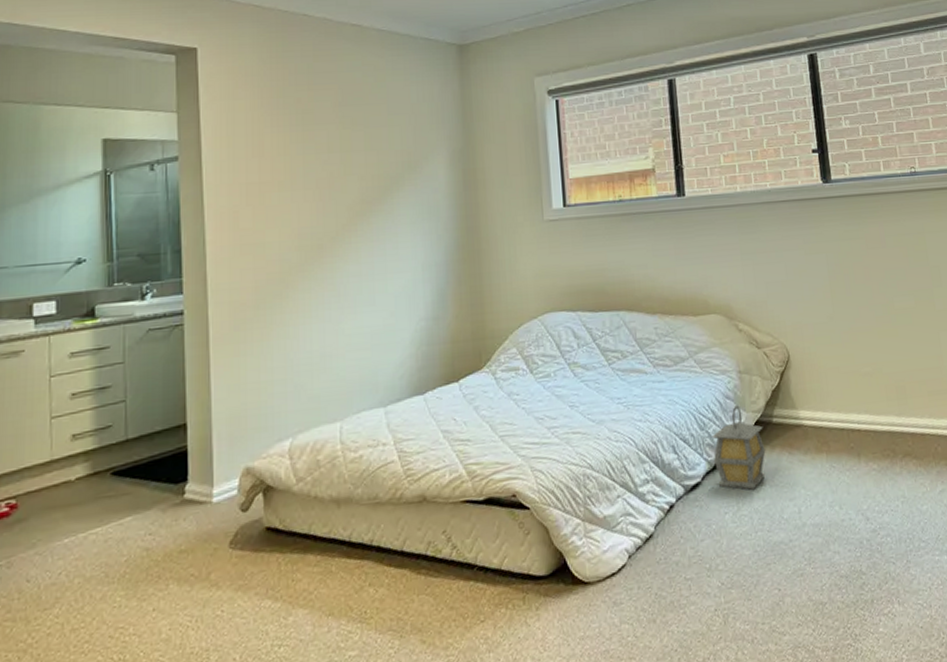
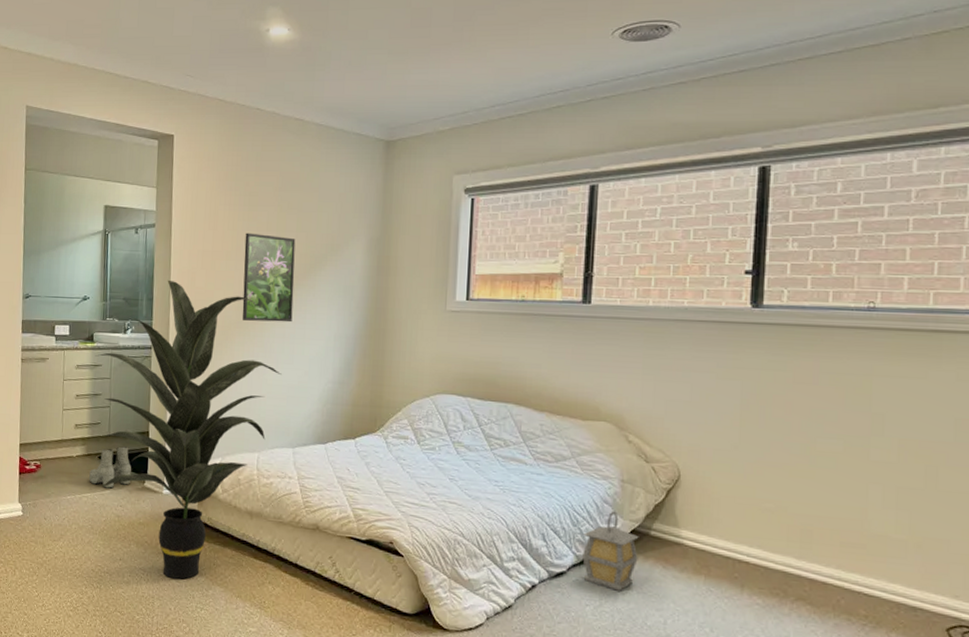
indoor plant: none [98,224,362,616] -> present [95,281,282,579]
boots: none [98,450,163,515] -> present [89,446,131,489]
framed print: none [301,156,369,262] -> present [242,232,296,323]

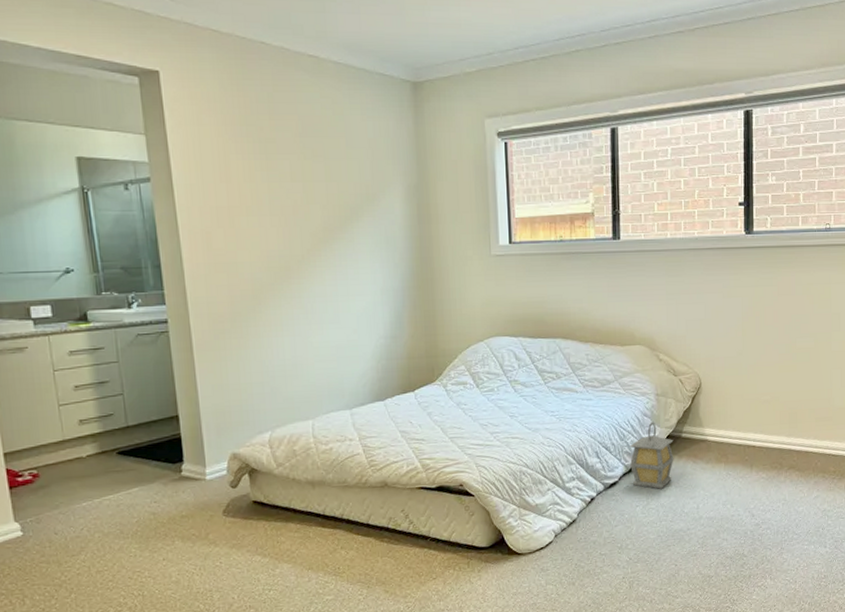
boots: present [89,446,131,489] -> none [108,436,163,486]
indoor plant: present [95,281,282,579] -> none [93,243,328,567]
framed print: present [242,232,296,323] -> none [266,184,333,281]

